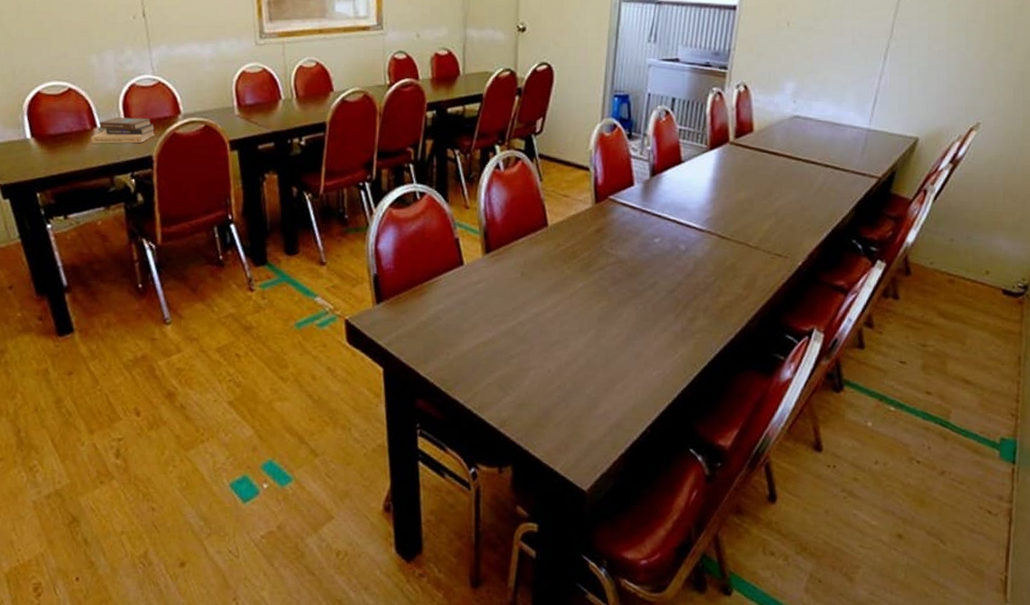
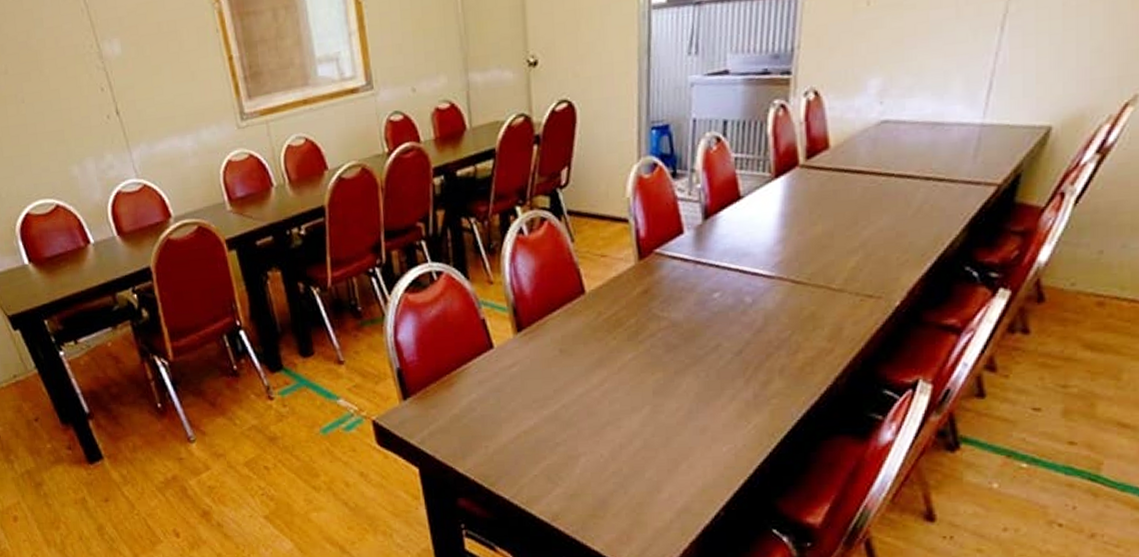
books: present [91,117,156,144] -> none [86,227,150,261]

